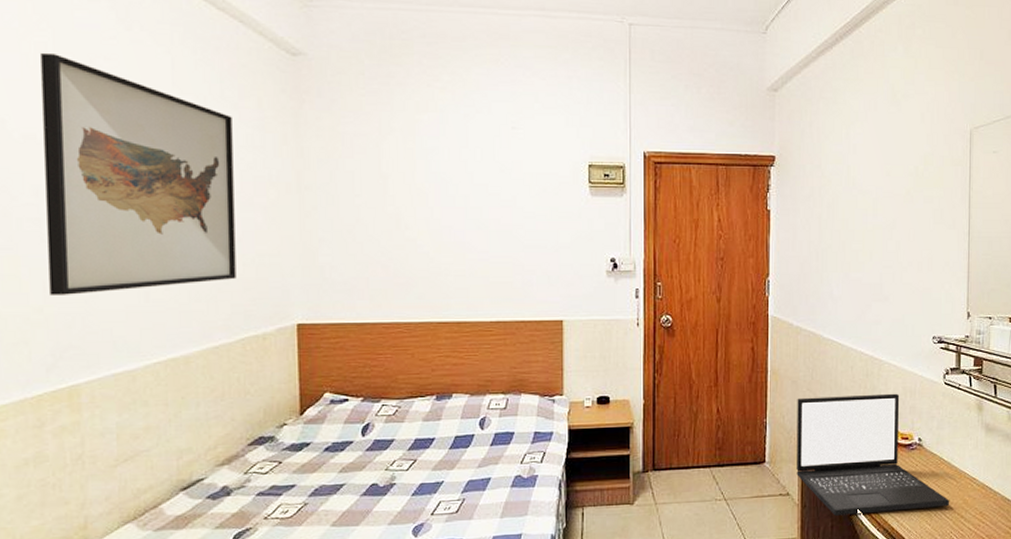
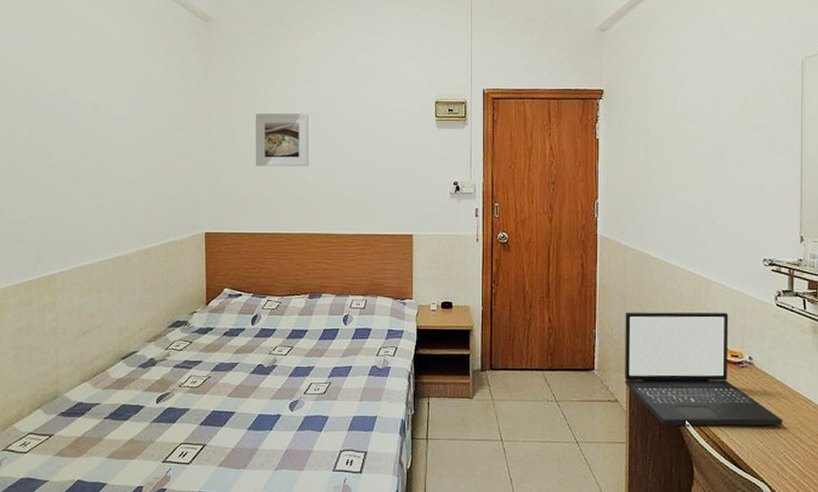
wall art: present [41,52,236,295] -> none [37,28,163,207]
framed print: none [362,174,434,240] -> present [255,113,309,166]

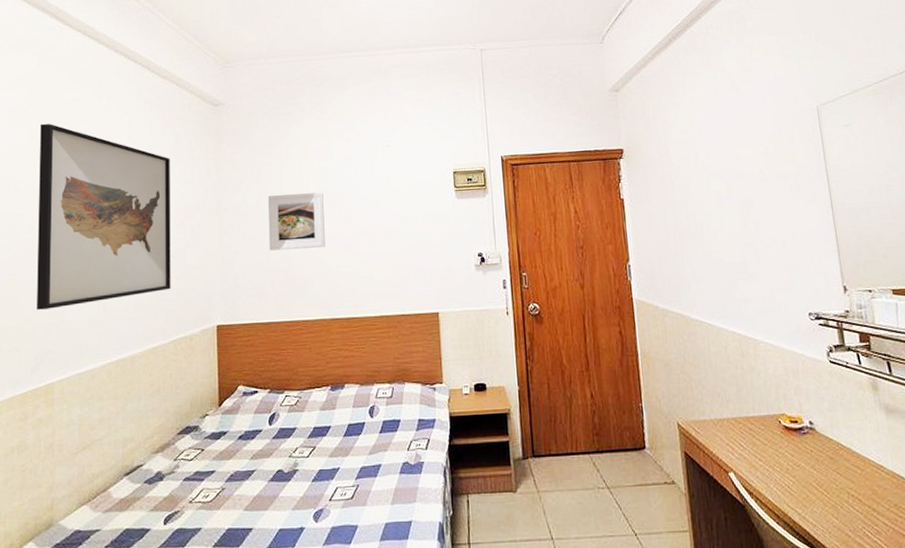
wall art: none [37,28,163,207] -> present [37,123,171,310]
laptop: present [625,312,783,426] -> none [671,373,858,507]

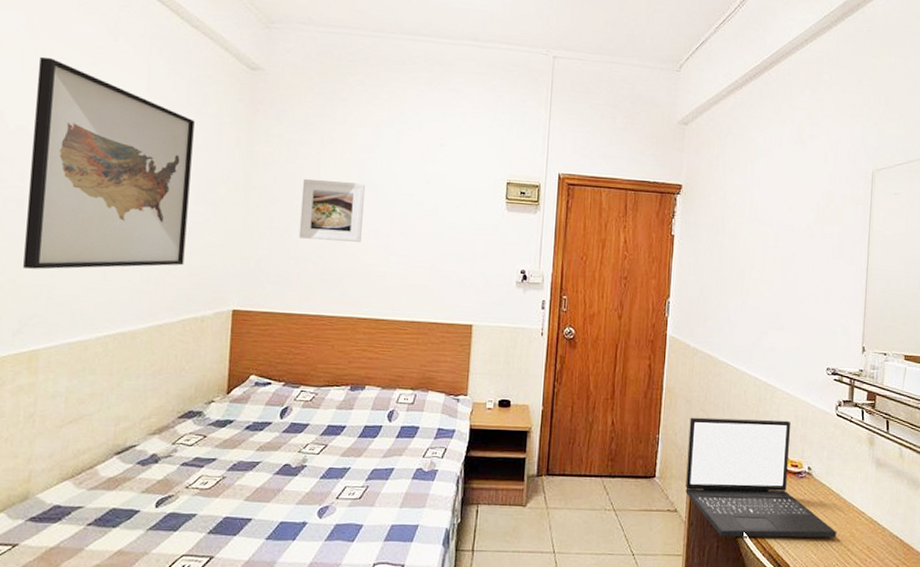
laptop: none [671,373,858,507] -> present [685,417,837,538]

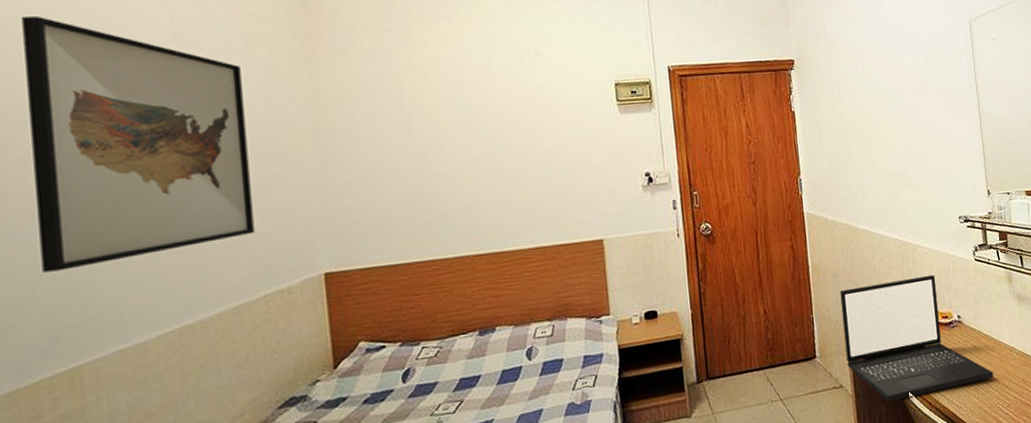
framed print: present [298,178,365,242] -> none [384,108,464,180]

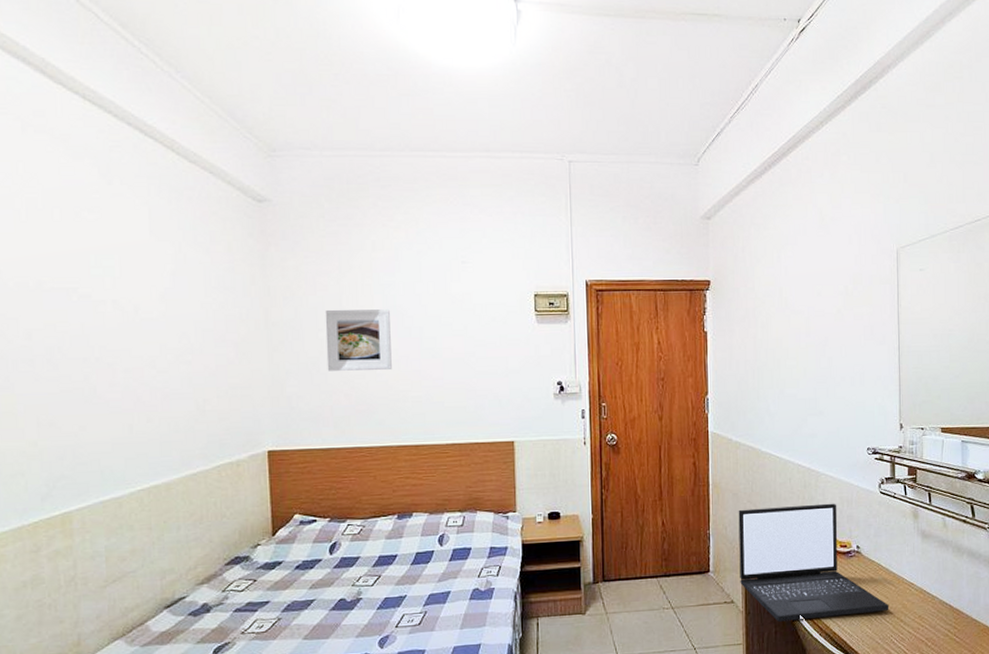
wall art: present [22,15,255,273] -> none [31,207,211,430]
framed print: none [384,108,464,180] -> present [325,309,392,371]

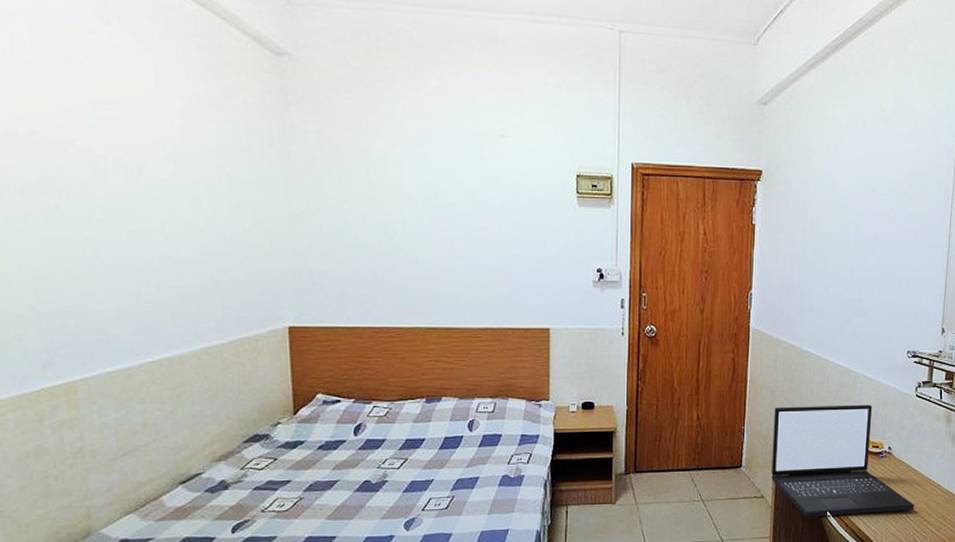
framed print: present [325,309,392,371] -> none [350,179,422,247]

